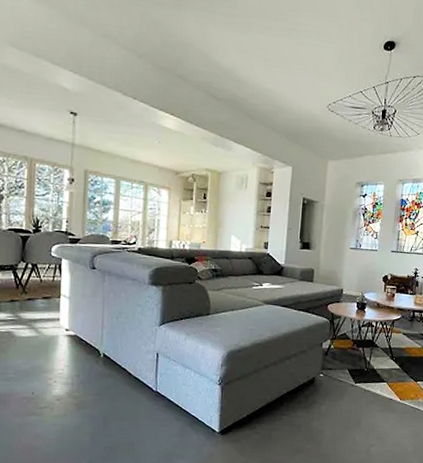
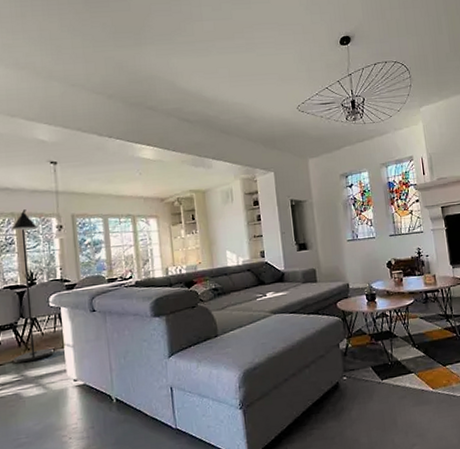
floor lamp: none [10,155,50,305] -> present [11,209,53,363]

